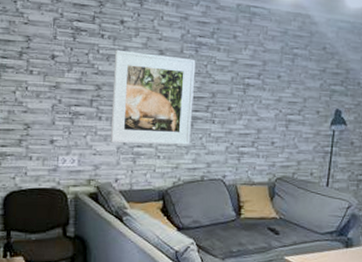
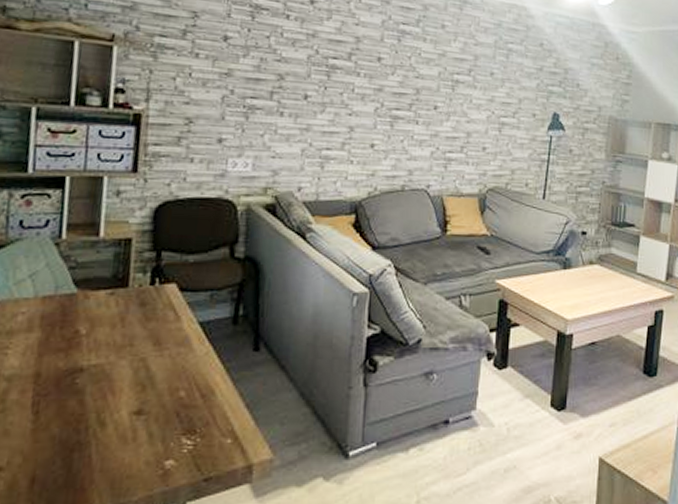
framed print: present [110,49,196,145] -> none [293,33,398,149]

